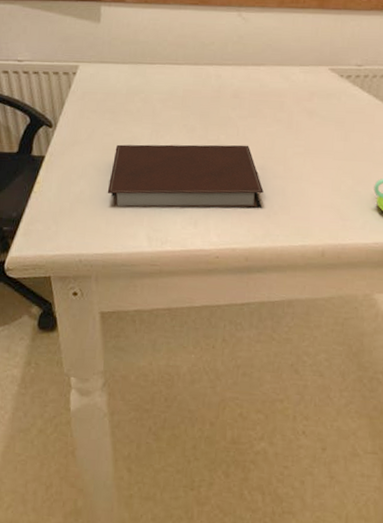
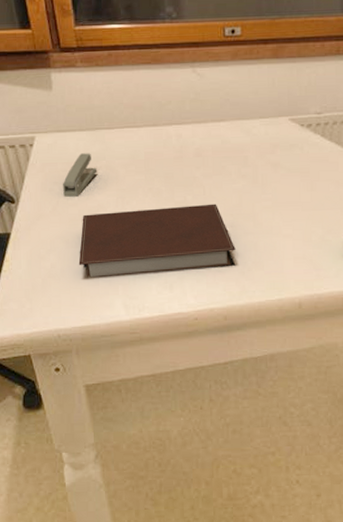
stapler: none [99,85,136,128] -> present [62,153,98,198]

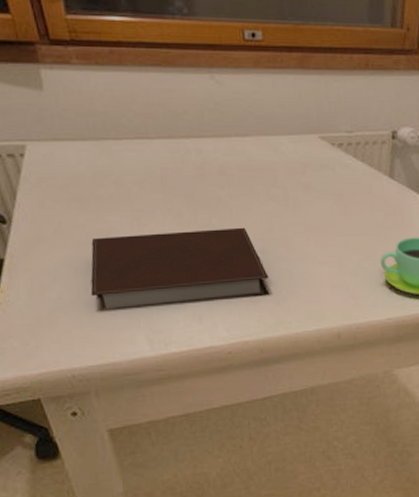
stapler: present [62,153,98,198] -> none [64,167,106,219]

